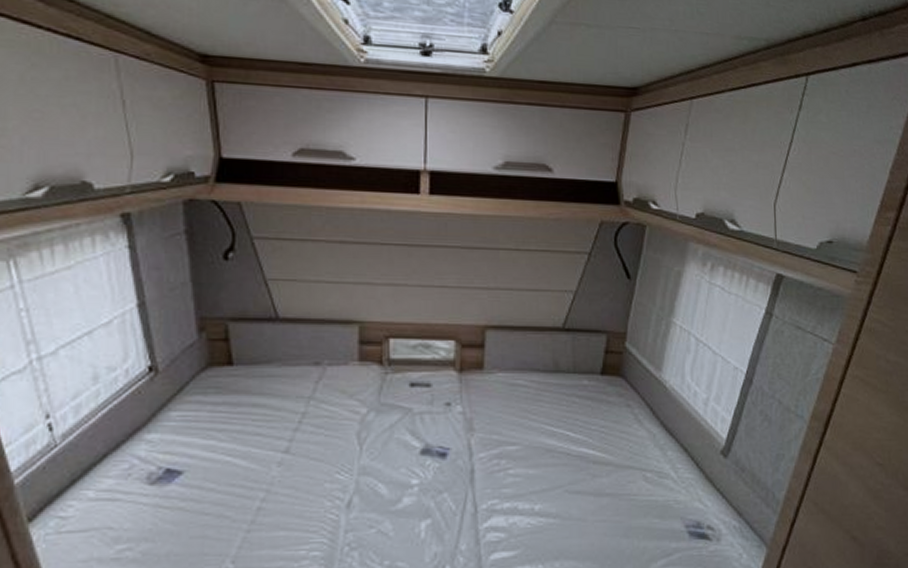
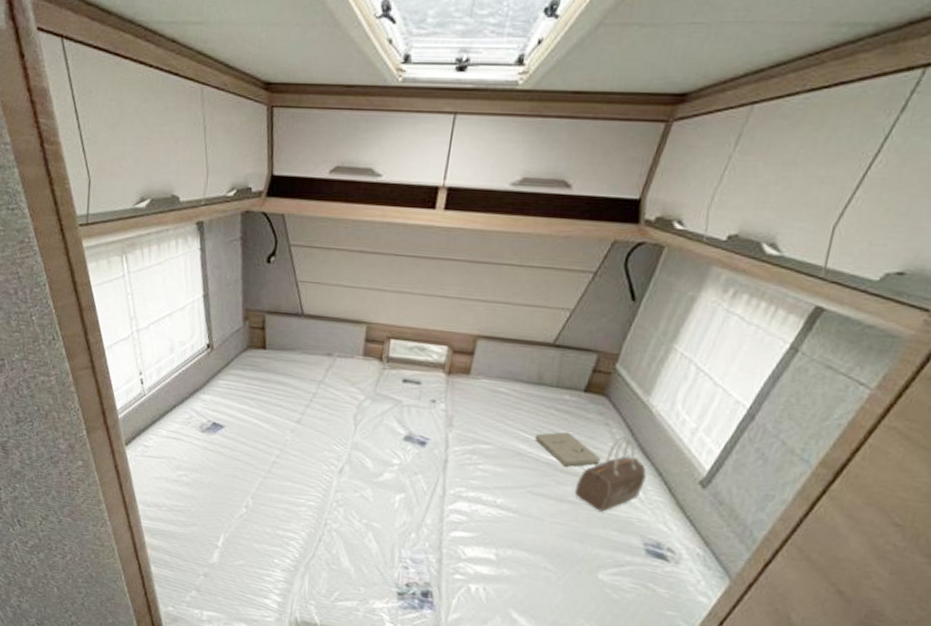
book: none [562,419,629,456] -> present [535,431,601,467]
handbag: none [610,415,674,500] -> present [574,435,647,512]

